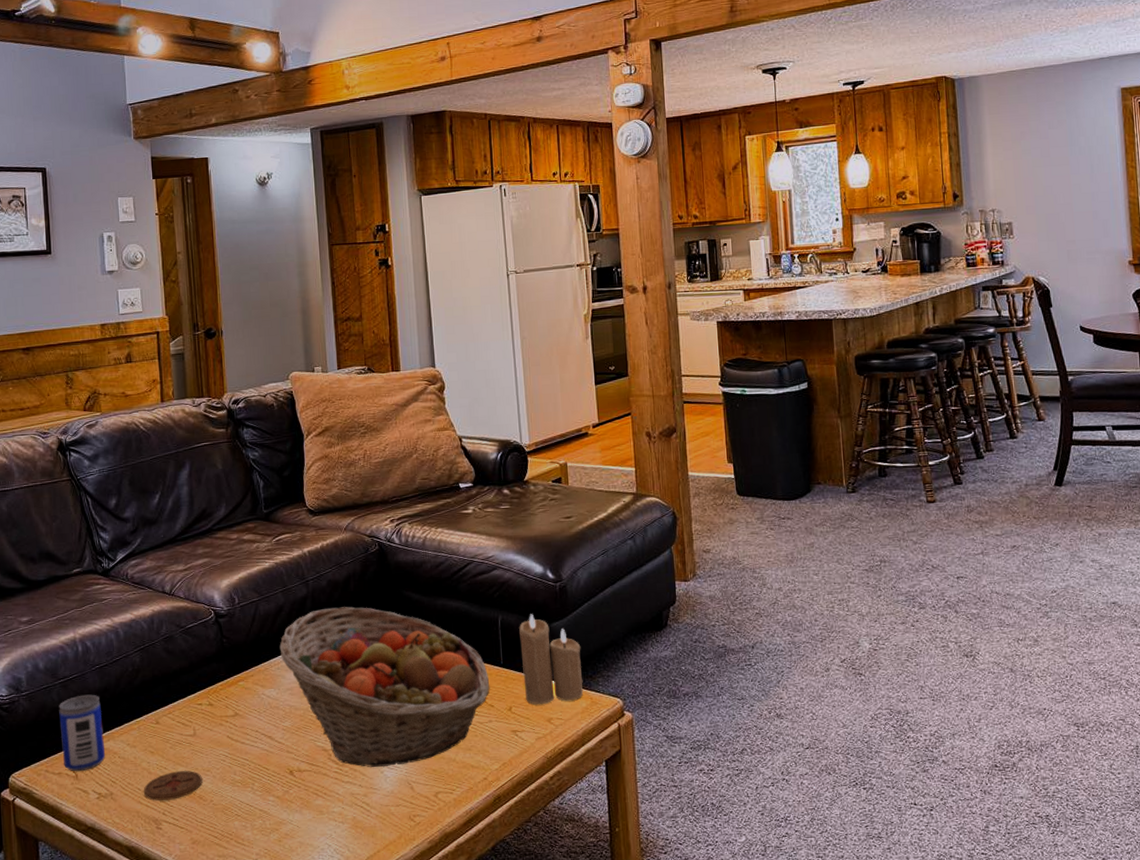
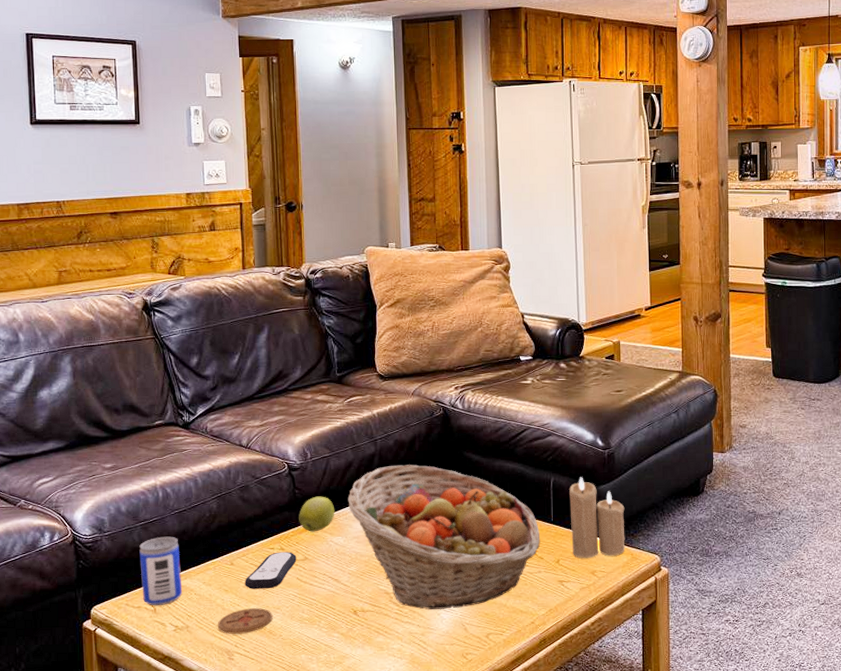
remote control: none [171,707,227,750] -> present [245,552,297,589]
apple: none [227,645,266,685] -> present [299,496,335,532]

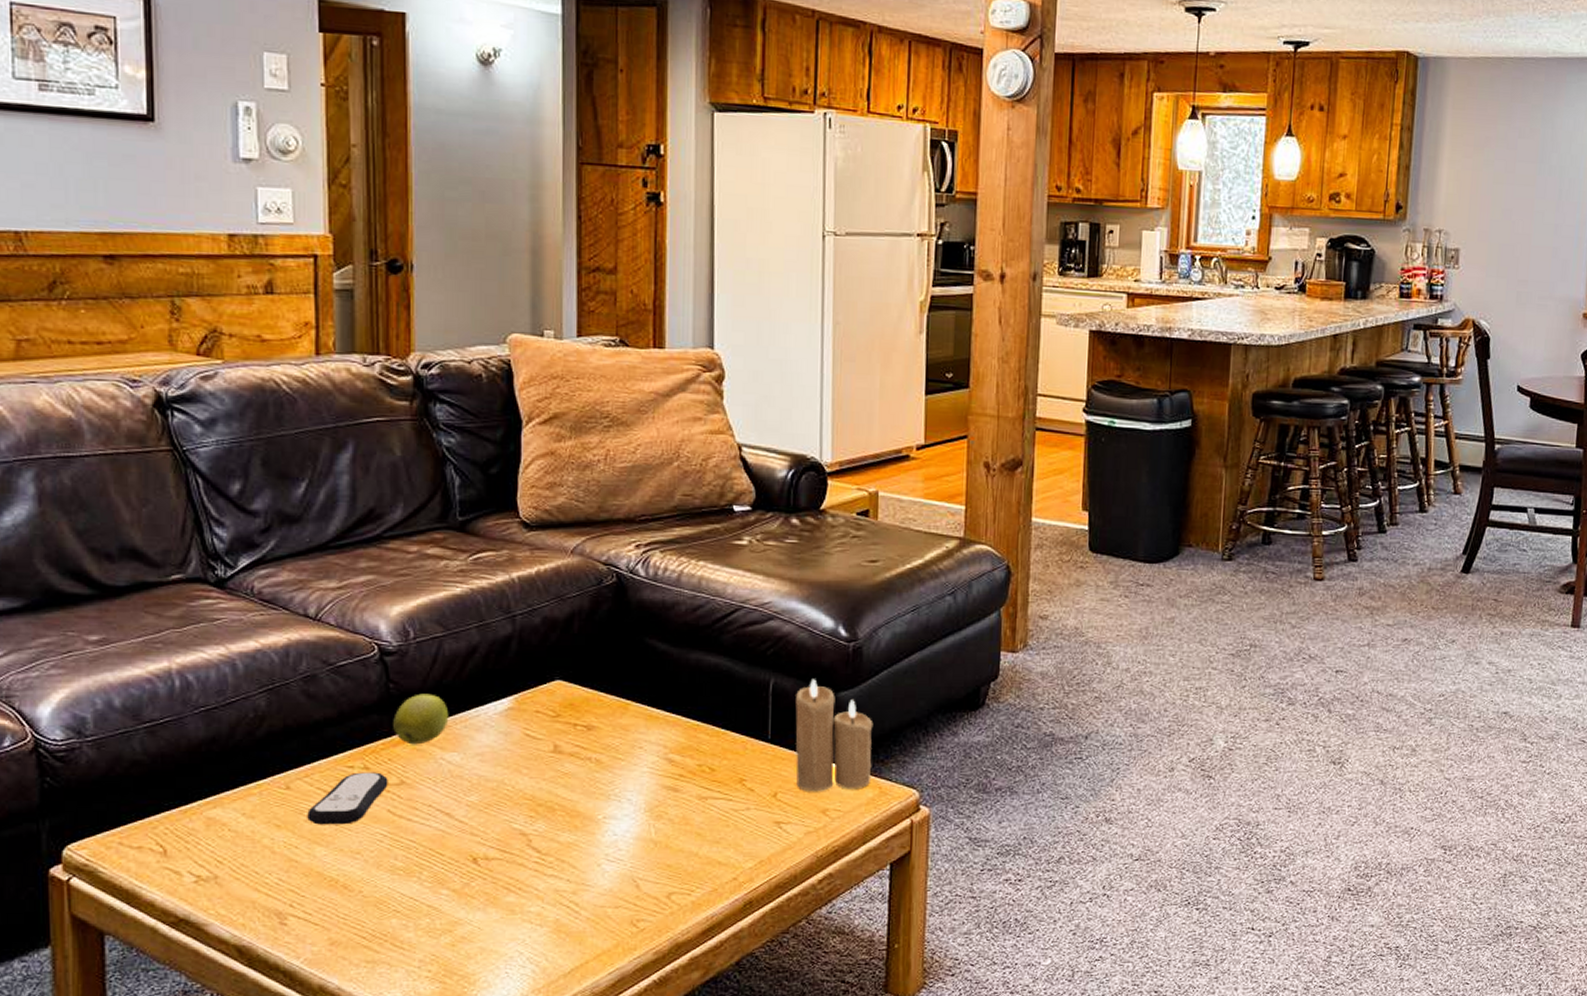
beer can: present [139,536,183,606] -> none [142,745,210,847]
coaster: present [217,608,273,634] -> none [263,852,349,888]
fruit basket: present [348,464,541,610] -> none [469,653,752,858]

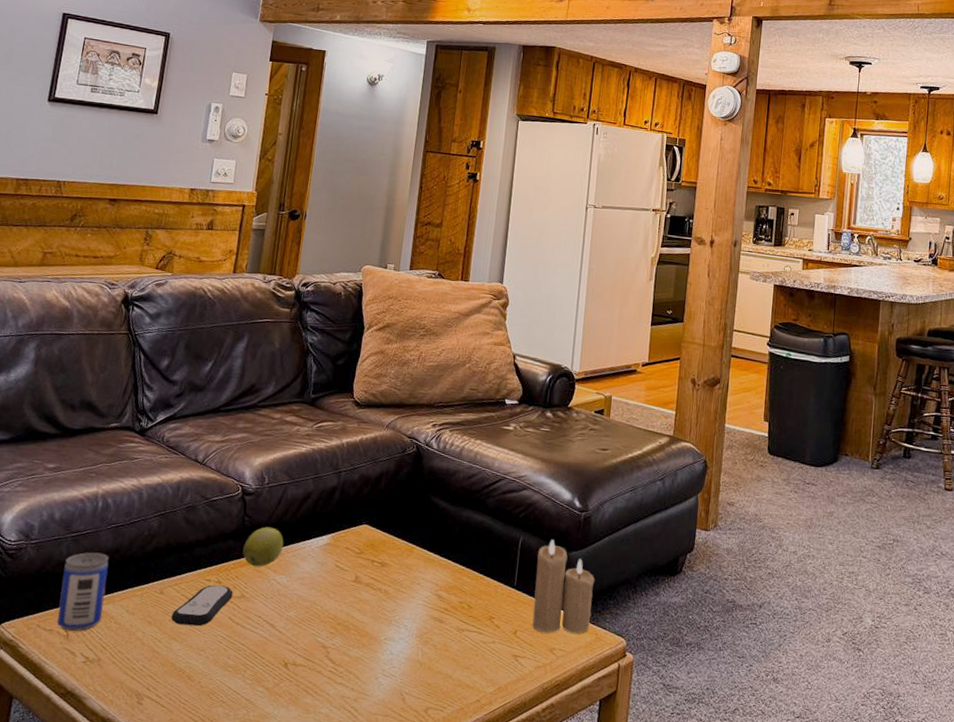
beer can: none [142,745,210,847] -> present [57,552,109,632]

